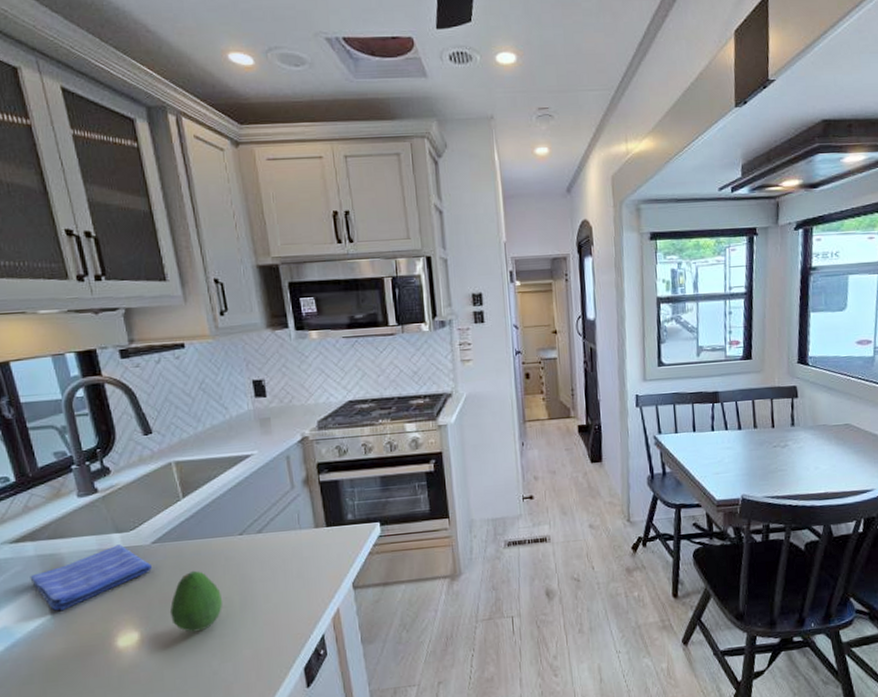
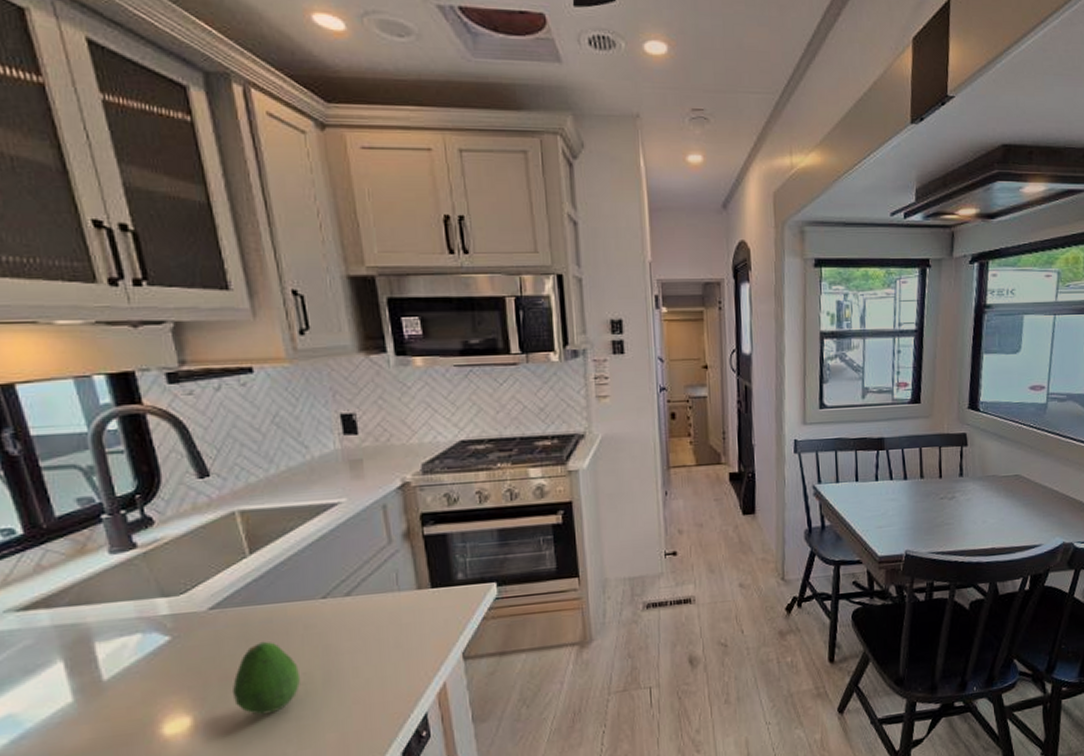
dish towel: present [30,544,152,611] -> none [44,611,209,693]

